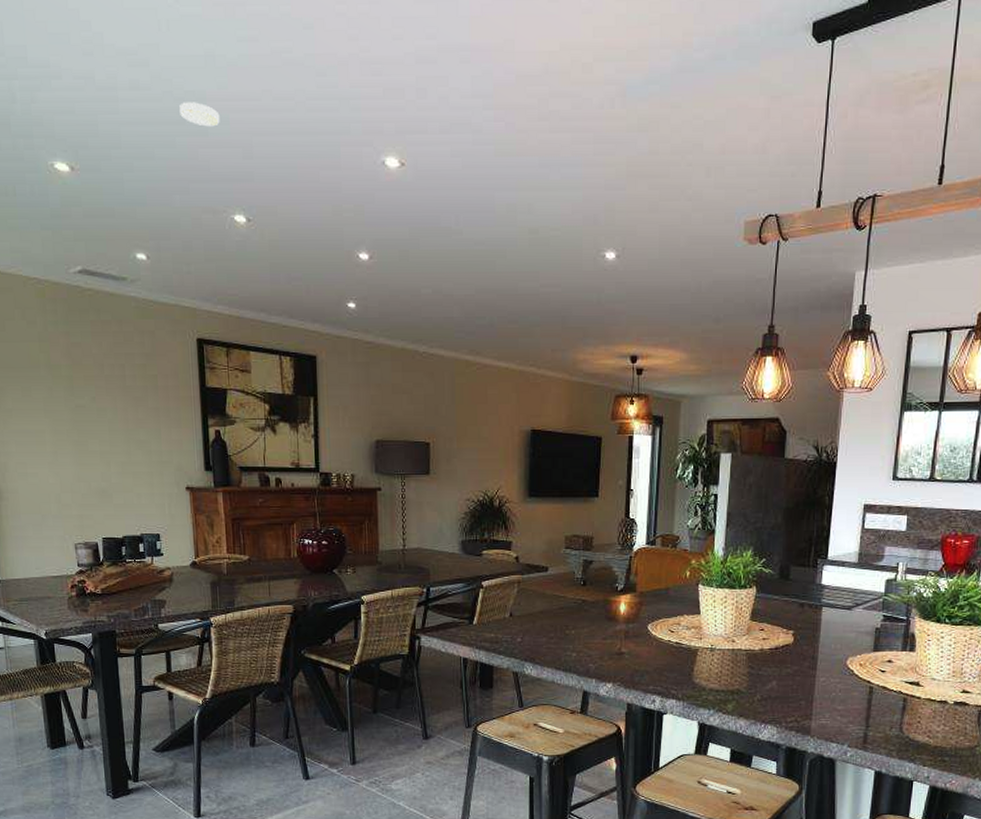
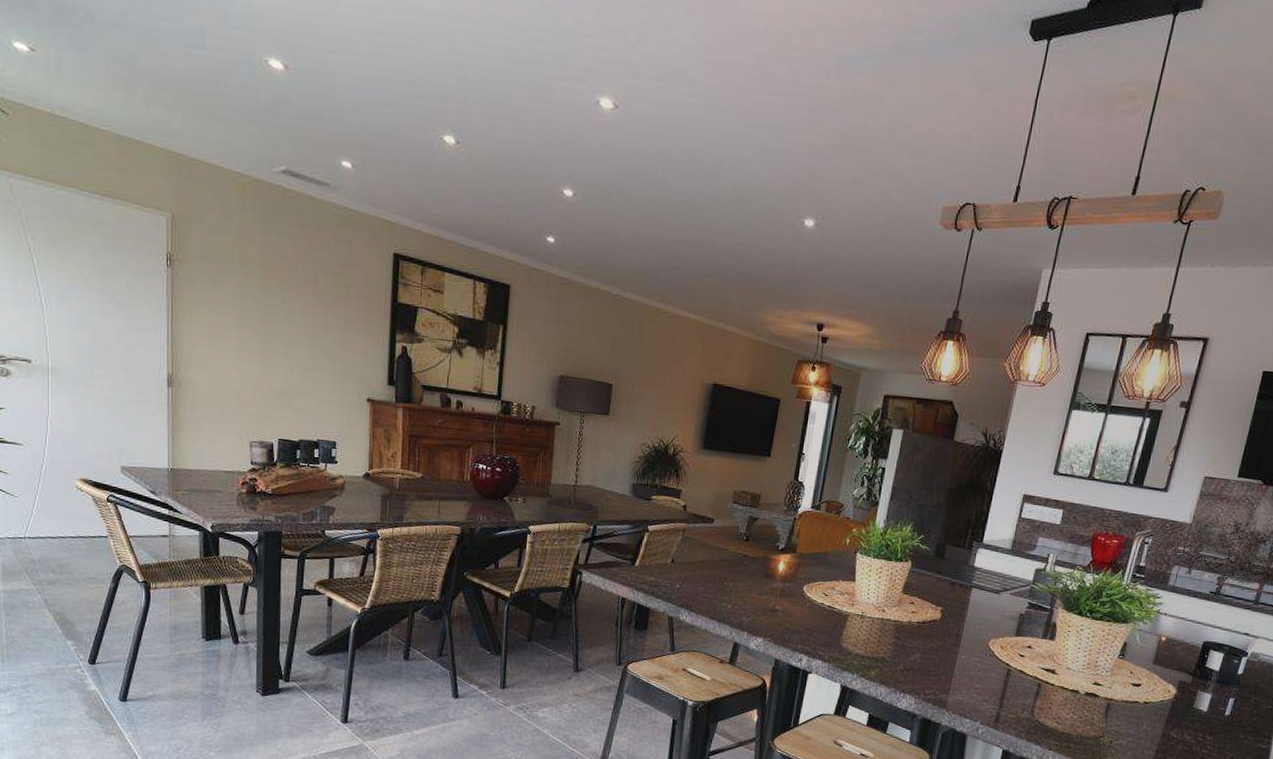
smoke detector: present [179,102,220,127] -> none [400,15,440,44]

